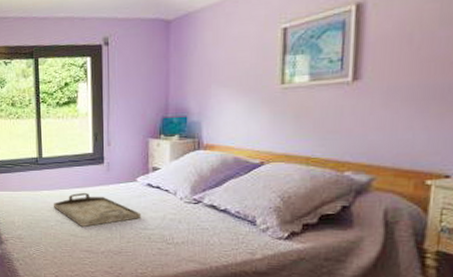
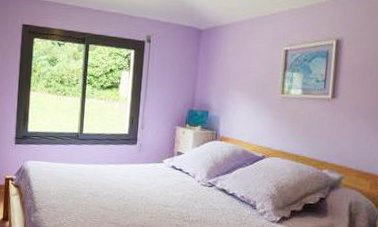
serving tray: present [54,192,142,227] -> none [88,168,165,201]

